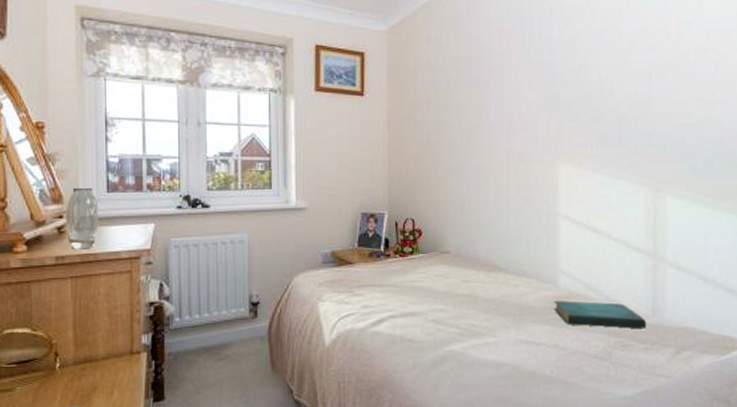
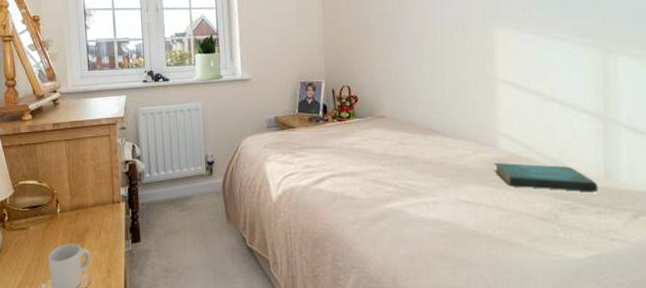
vase: present [65,187,99,249] -> none [58,67,84,118]
planter: none [238,155,275,209] -> present [193,34,223,81]

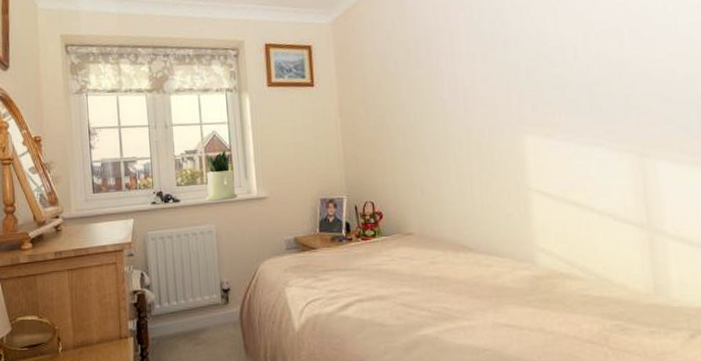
book: present [494,163,598,193] -> none [533,280,649,311]

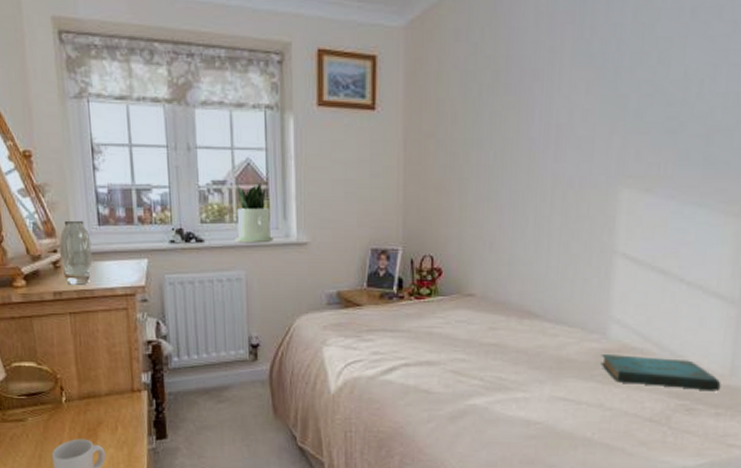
vase: none [60,190,88,245] -> present [59,220,93,285]
book: none [533,280,649,311] -> present [600,355,721,392]

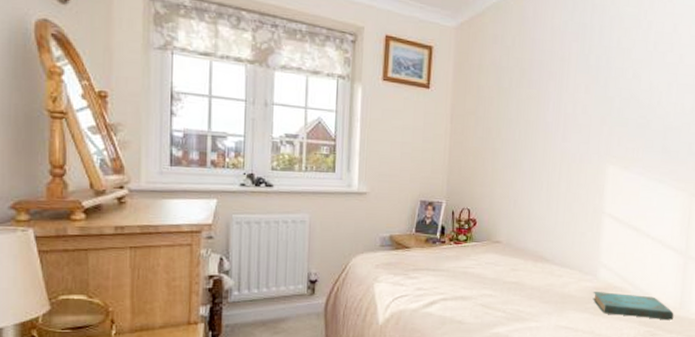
vase: present [59,220,93,285] -> none [126,159,161,221]
planter: present [234,183,274,243] -> none [302,139,337,191]

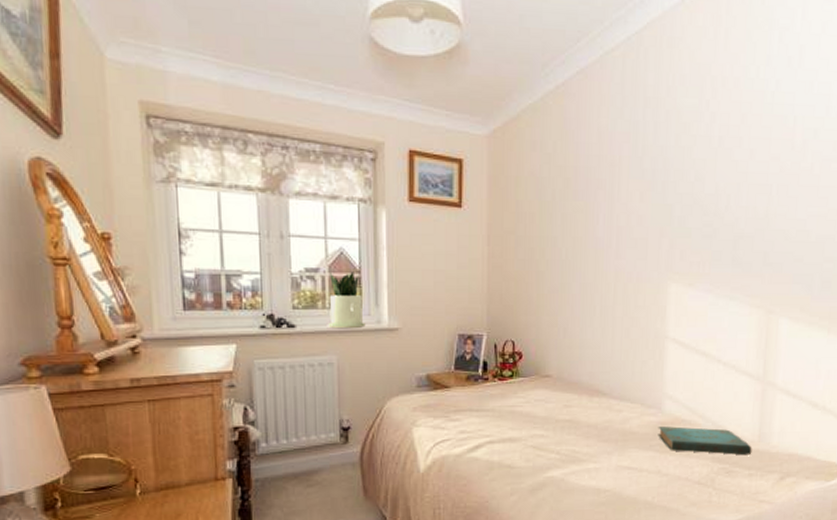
planter: none [302,139,337,191] -> present [327,271,366,329]

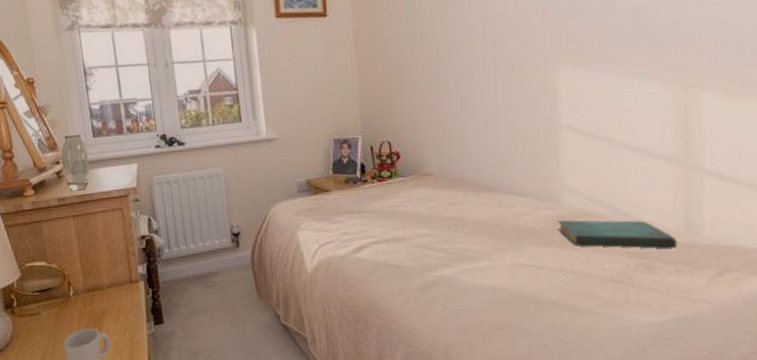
vase: none [138,305,176,371] -> present [61,134,90,191]
planter: present [327,271,366,329] -> none [209,89,246,144]

